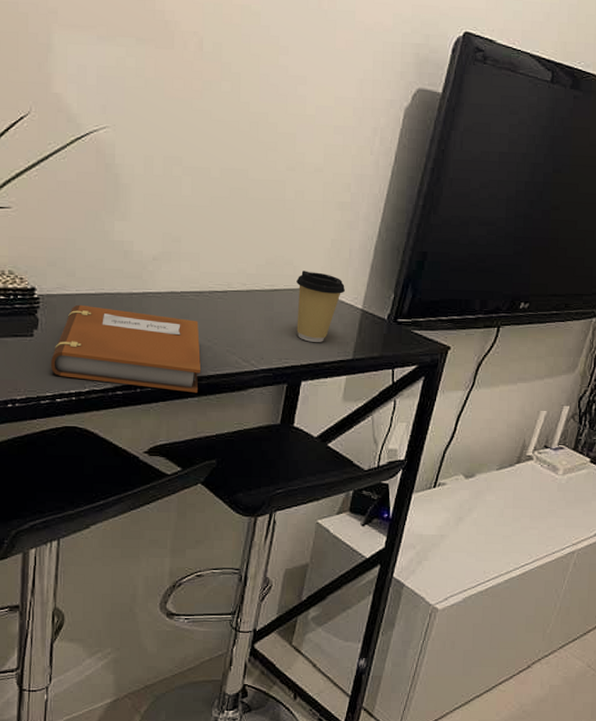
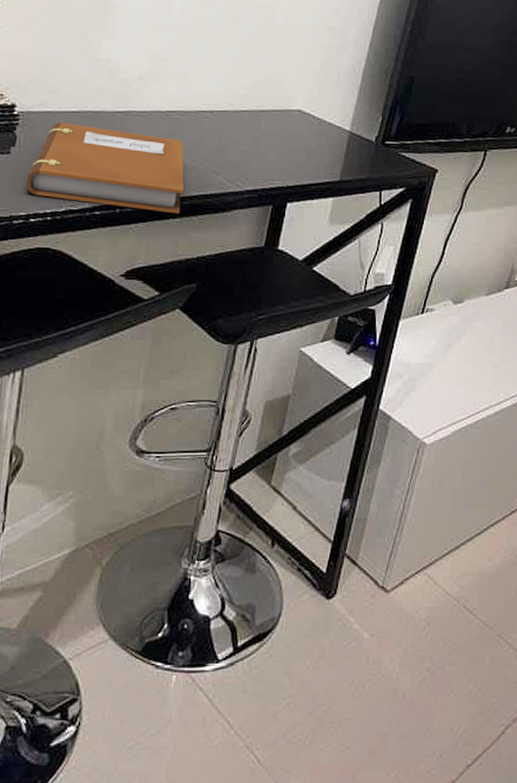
coffee cup: present [296,271,345,342] -> none [283,92,333,164]

